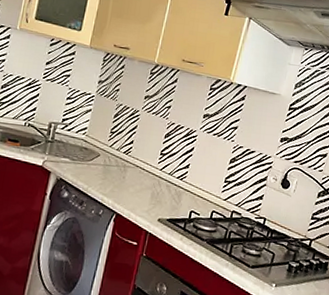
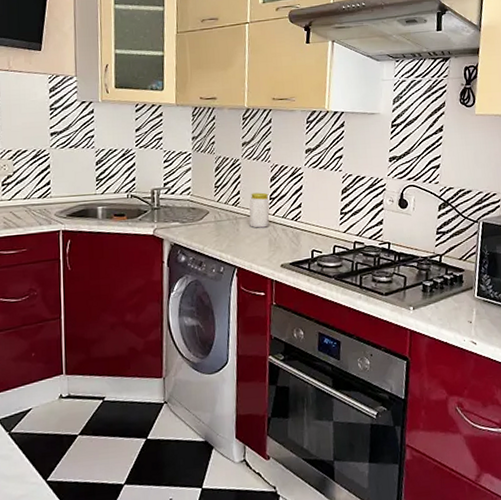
jar: none [136,145,160,181] -> present [249,192,270,228]

